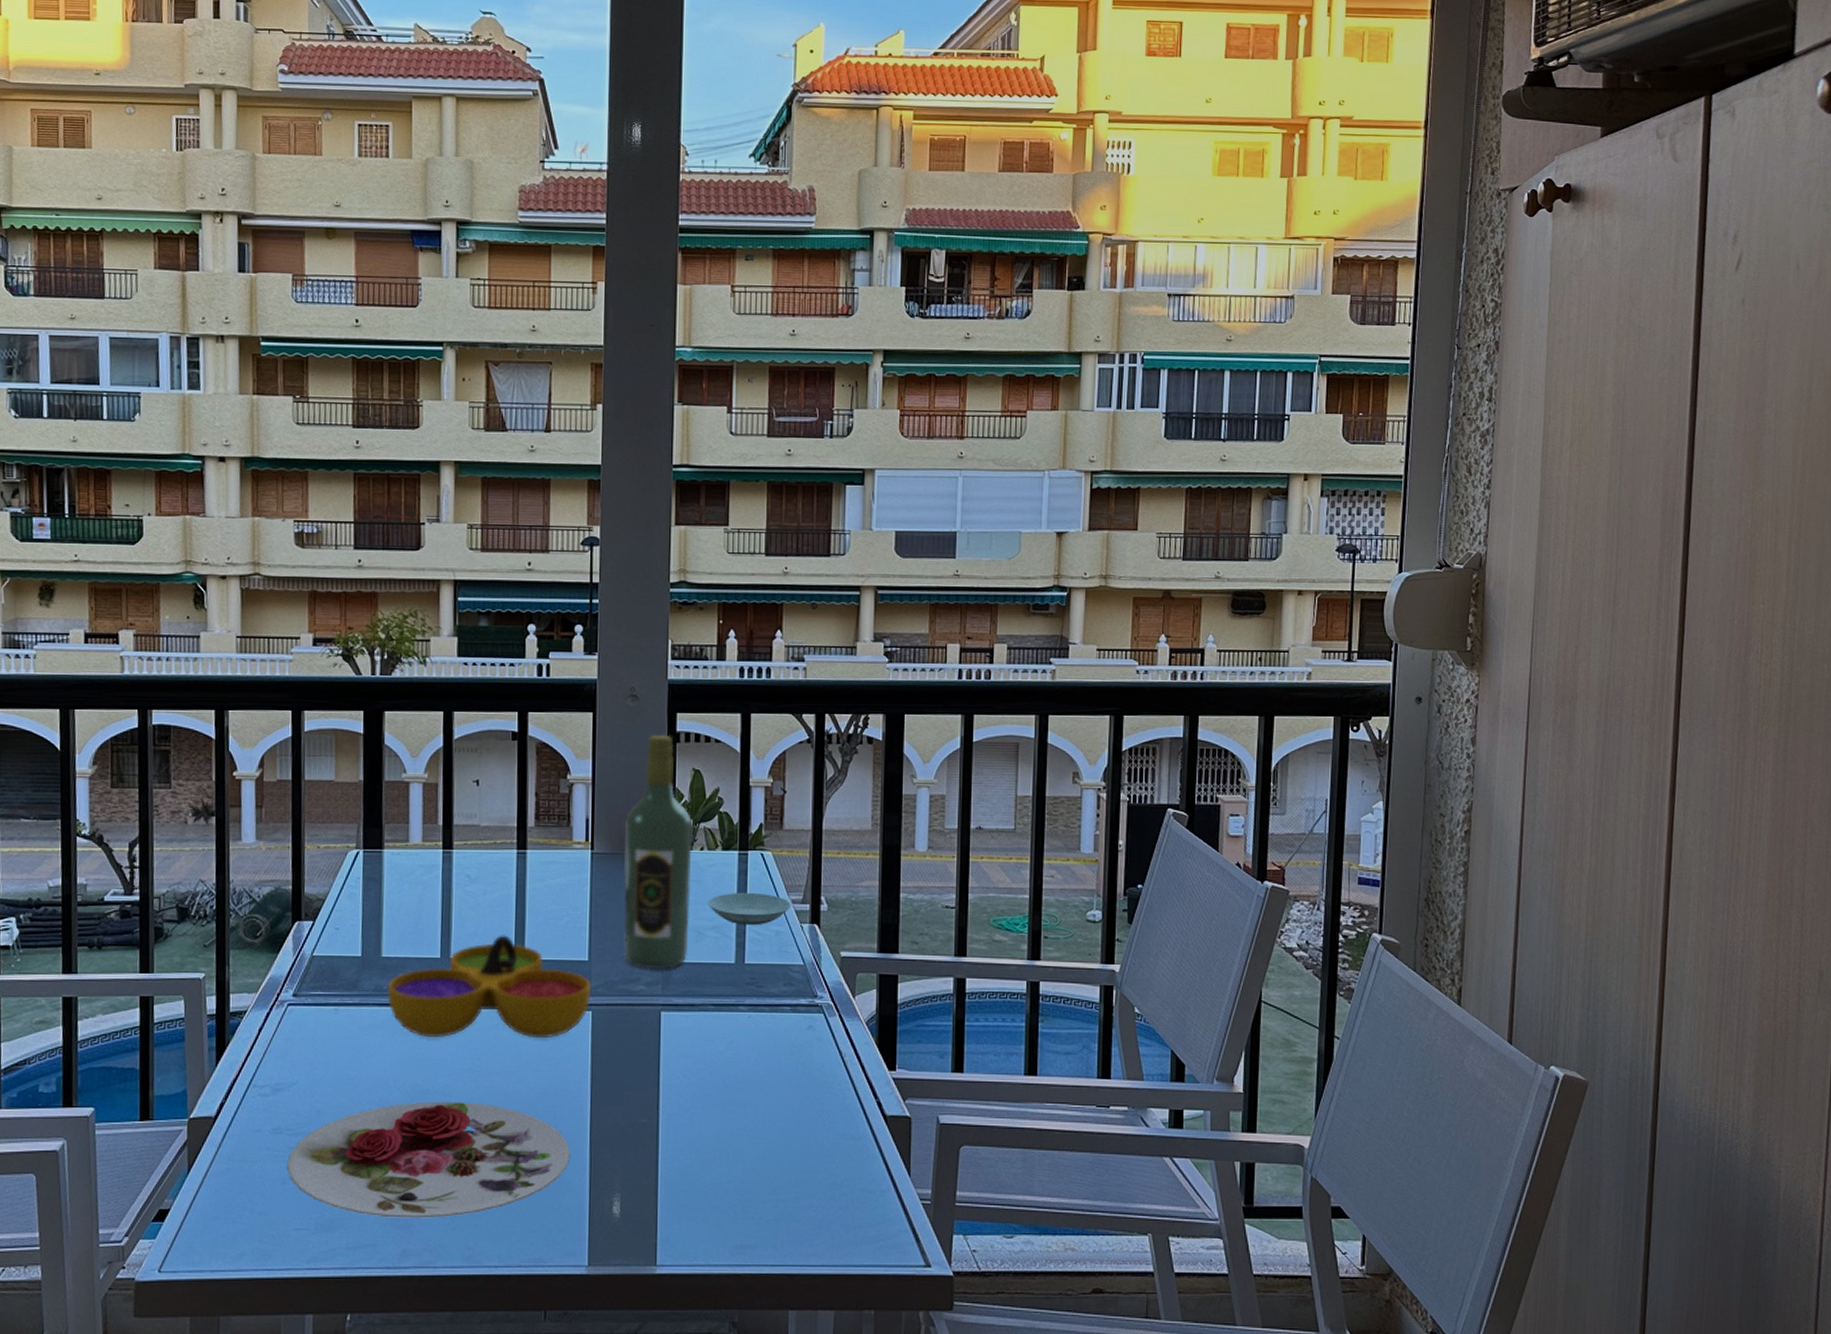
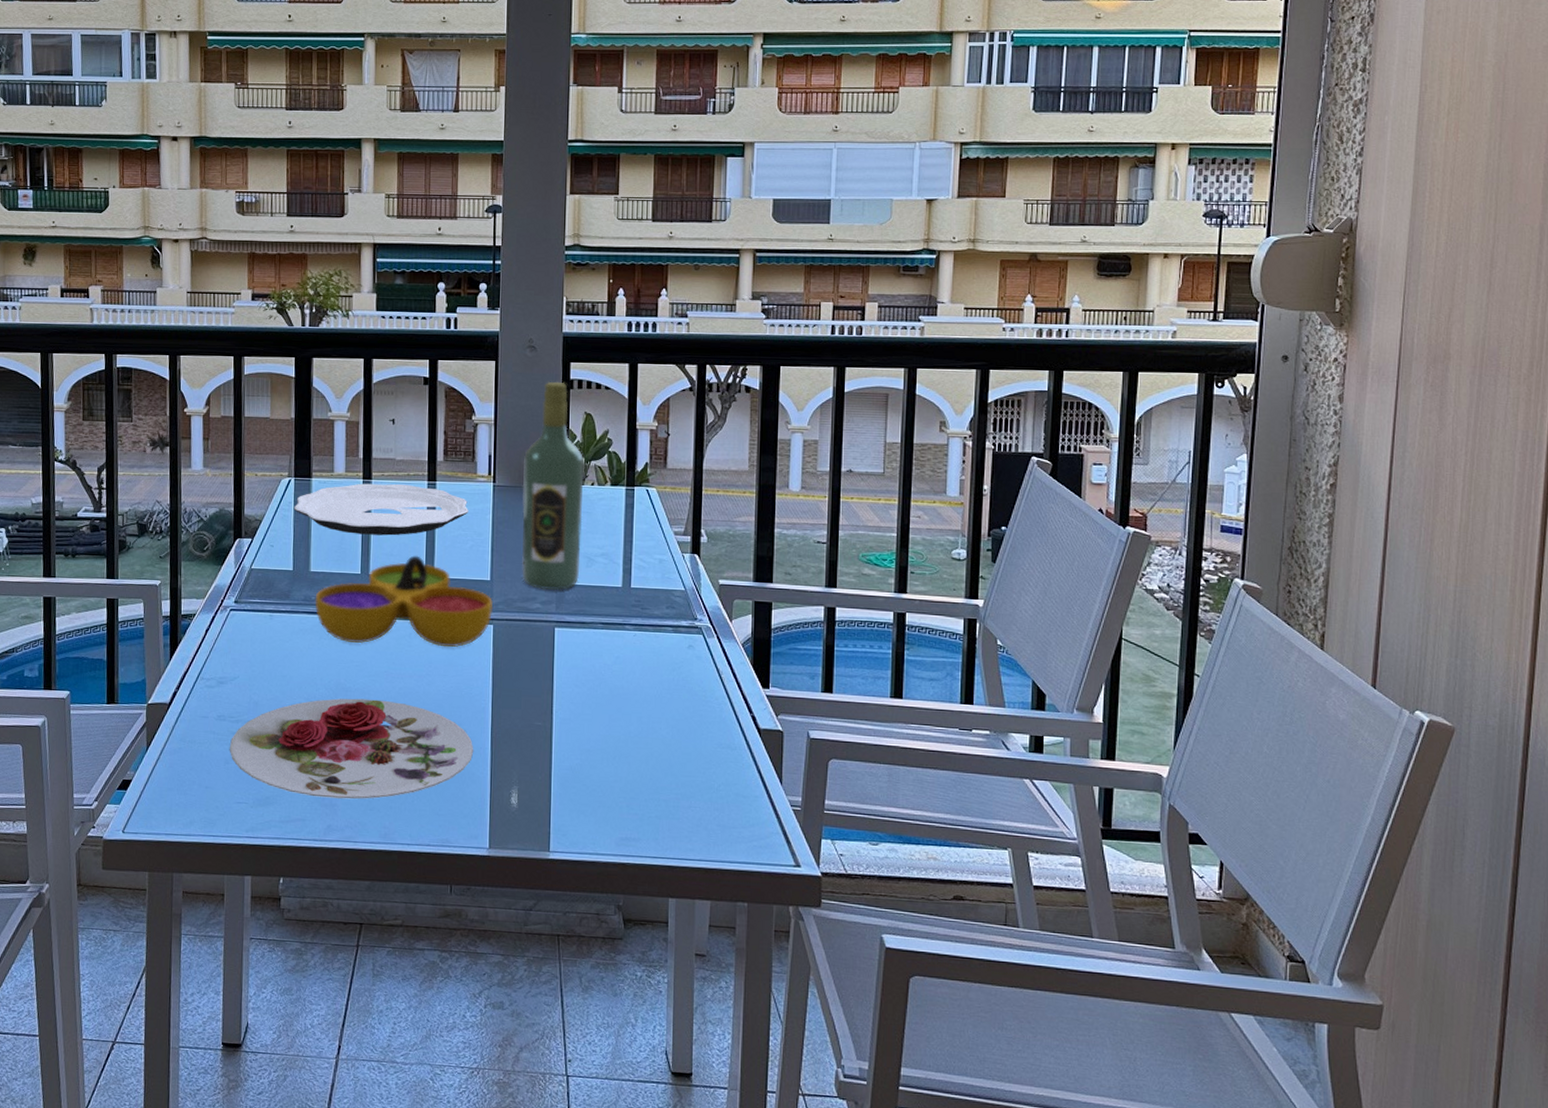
plate: none [362,853,563,913] -> present [293,483,469,536]
saucer: present [707,892,791,926] -> none [597,523,674,554]

